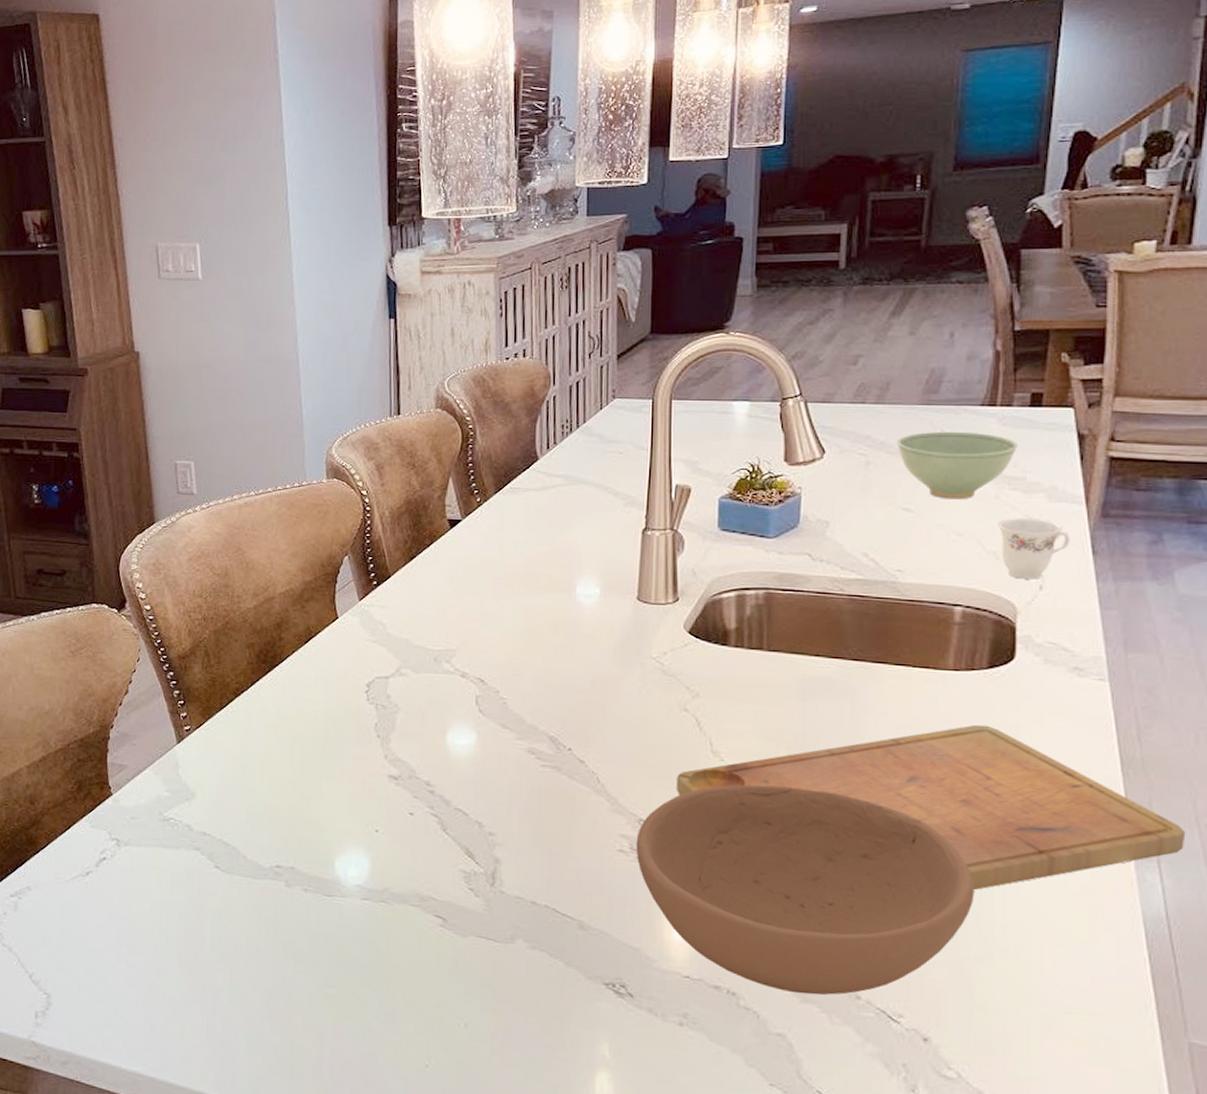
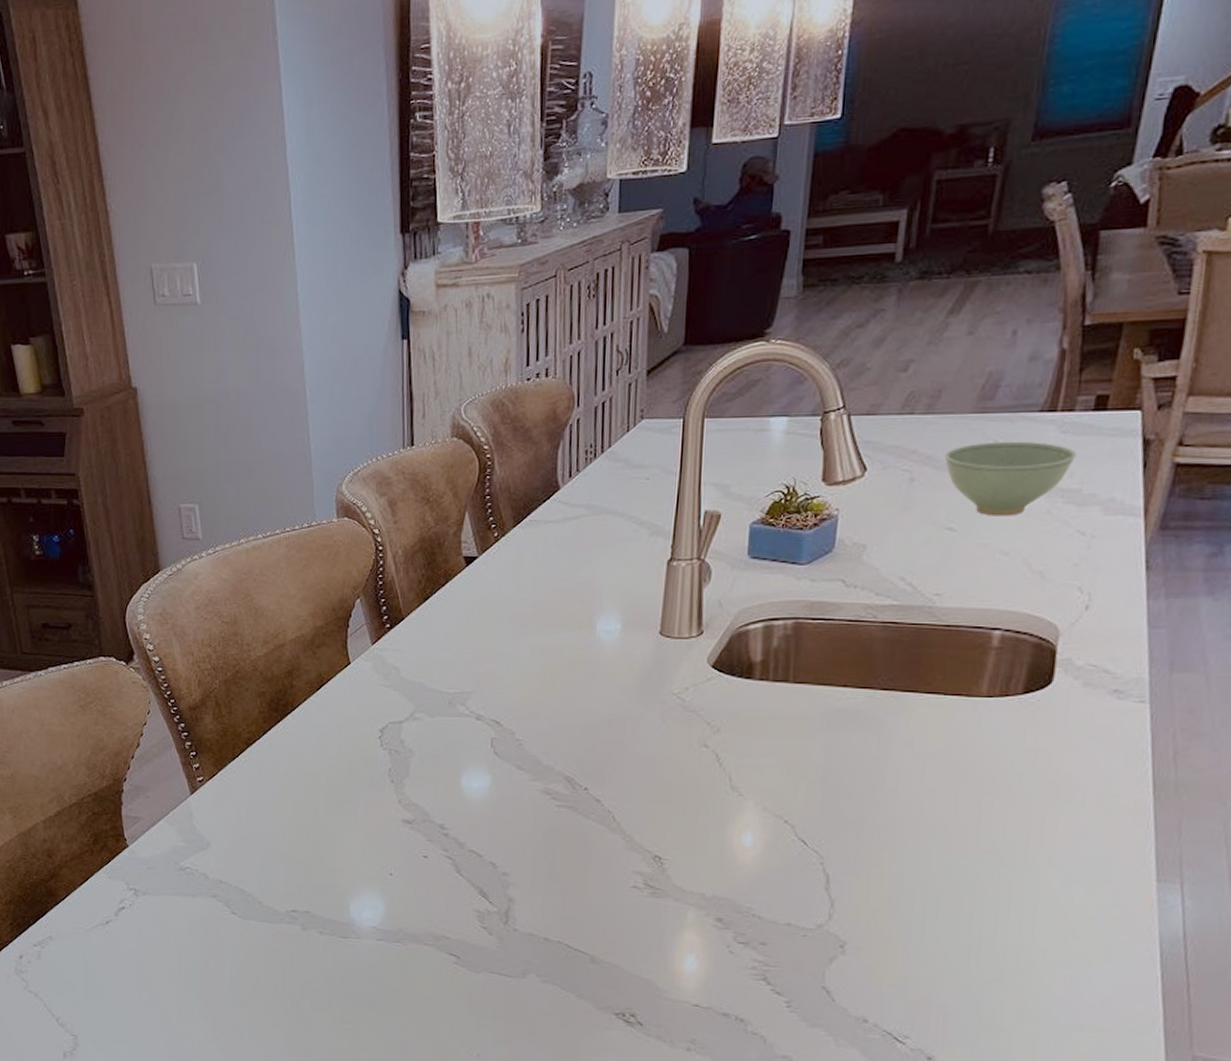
bowl: present [636,784,975,995] -> none [650,818,991,1020]
cutting board: present [676,724,1186,890] -> none [693,751,1213,915]
teacup: present [998,518,1070,579] -> none [1047,534,1123,599]

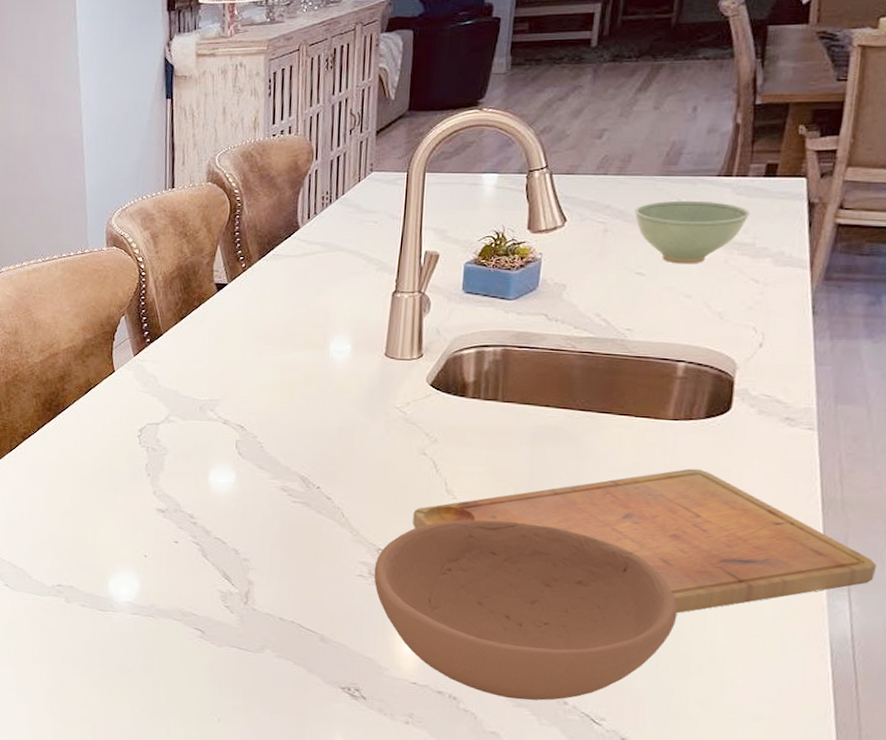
bowl: none [650,818,991,1020] -> present [374,519,678,701]
cutting board: none [693,751,1213,915] -> present [413,468,877,613]

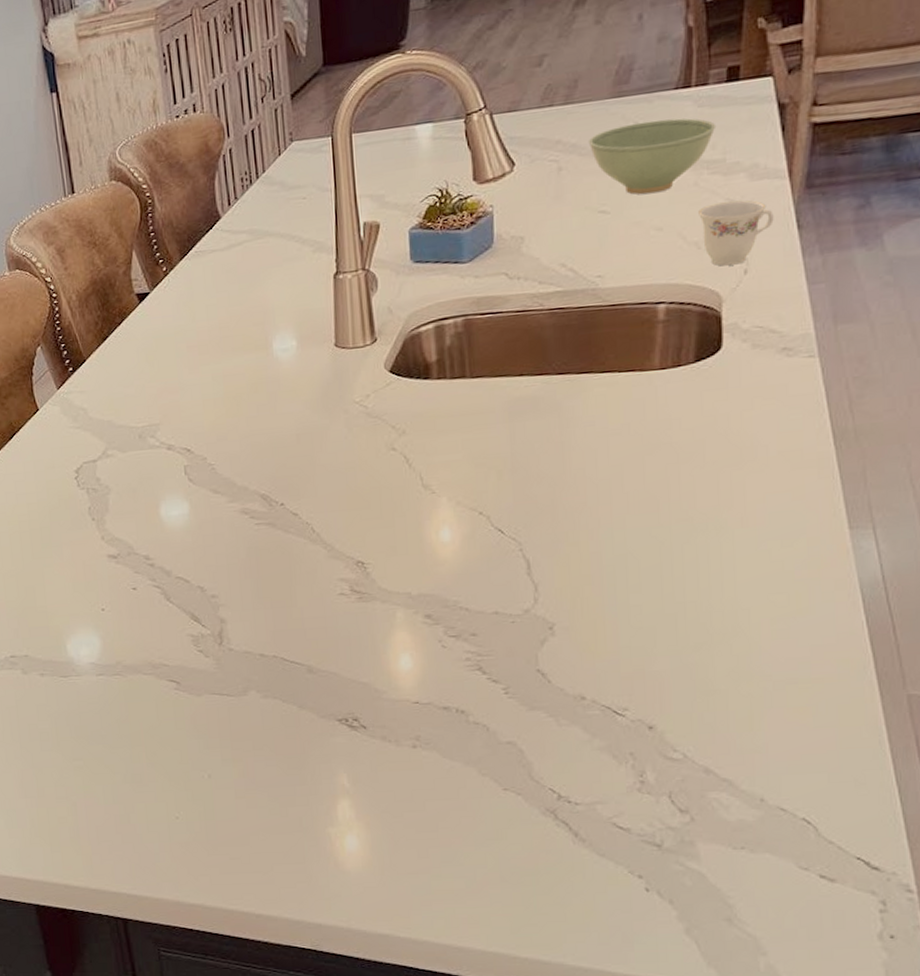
bowl: present [374,519,678,701] -> none [355,507,692,703]
cutting board: present [413,468,877,613] -> none [390,419,901,581]
teacup: none [725,281,792,338] -> present [698,200,774,266]

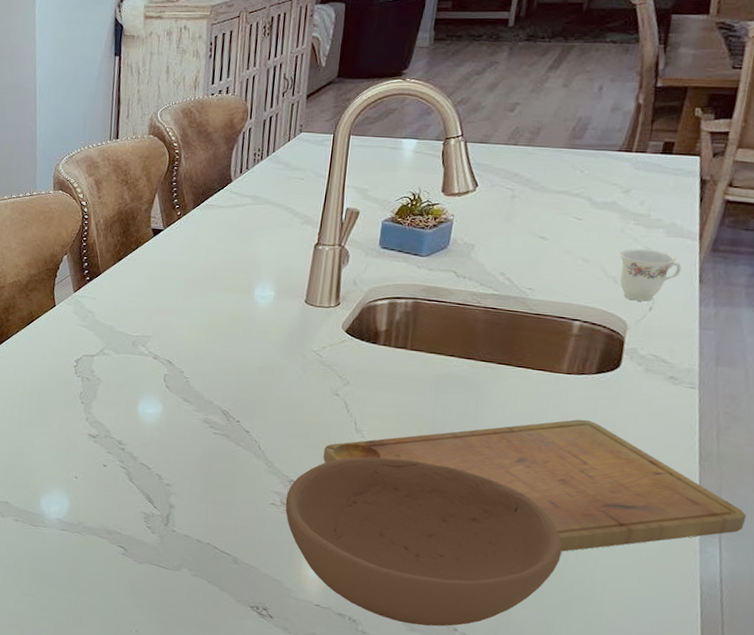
bowl: none [355,507,692,703] -> present [285,457,563,627]
cutting board: none [390,419,901,581] -> present [323,419,747,552]
bowl: present [588,118,717,195] -> none [540,171,647,231]

